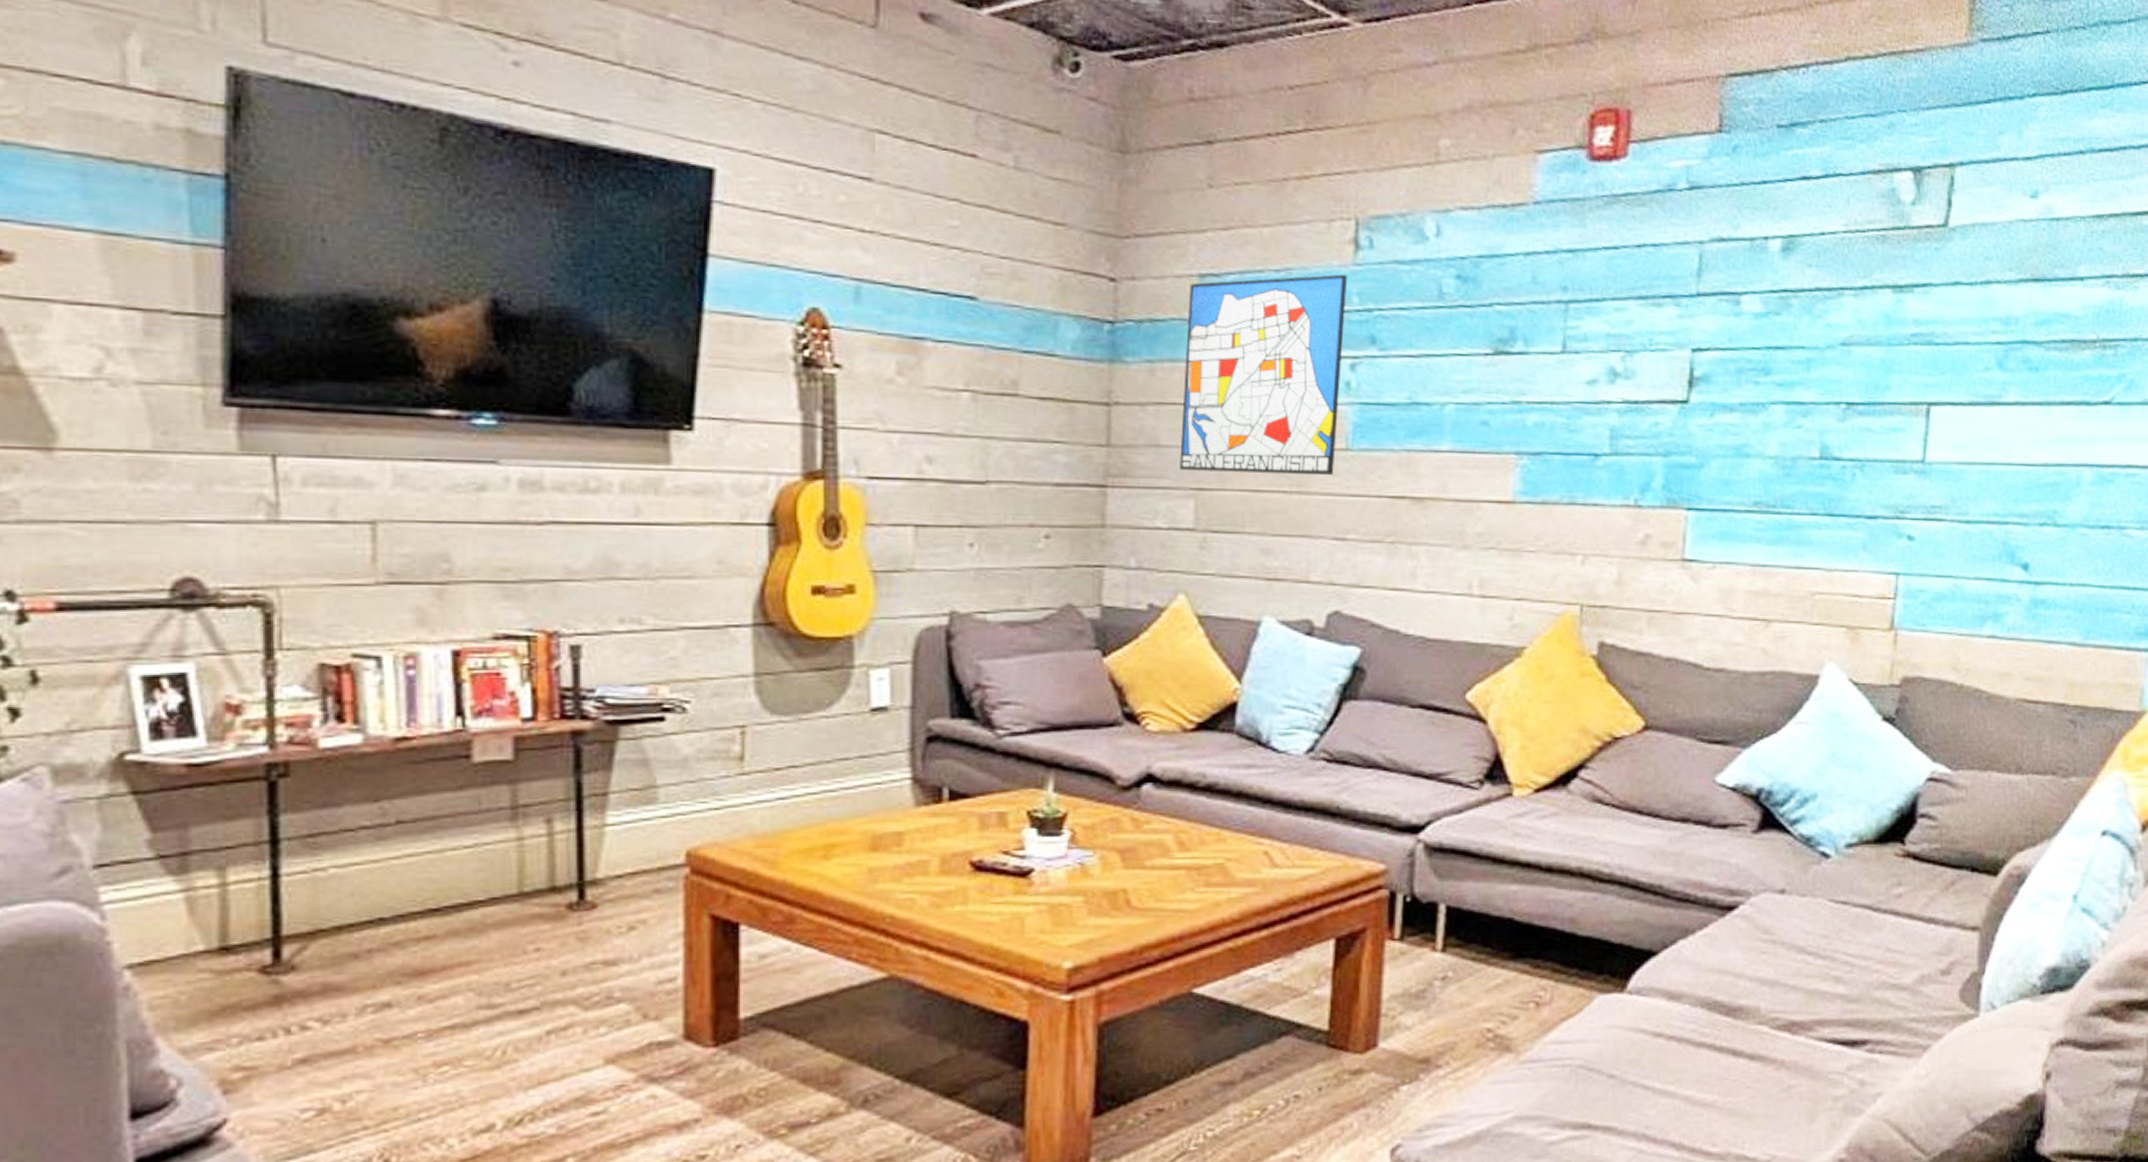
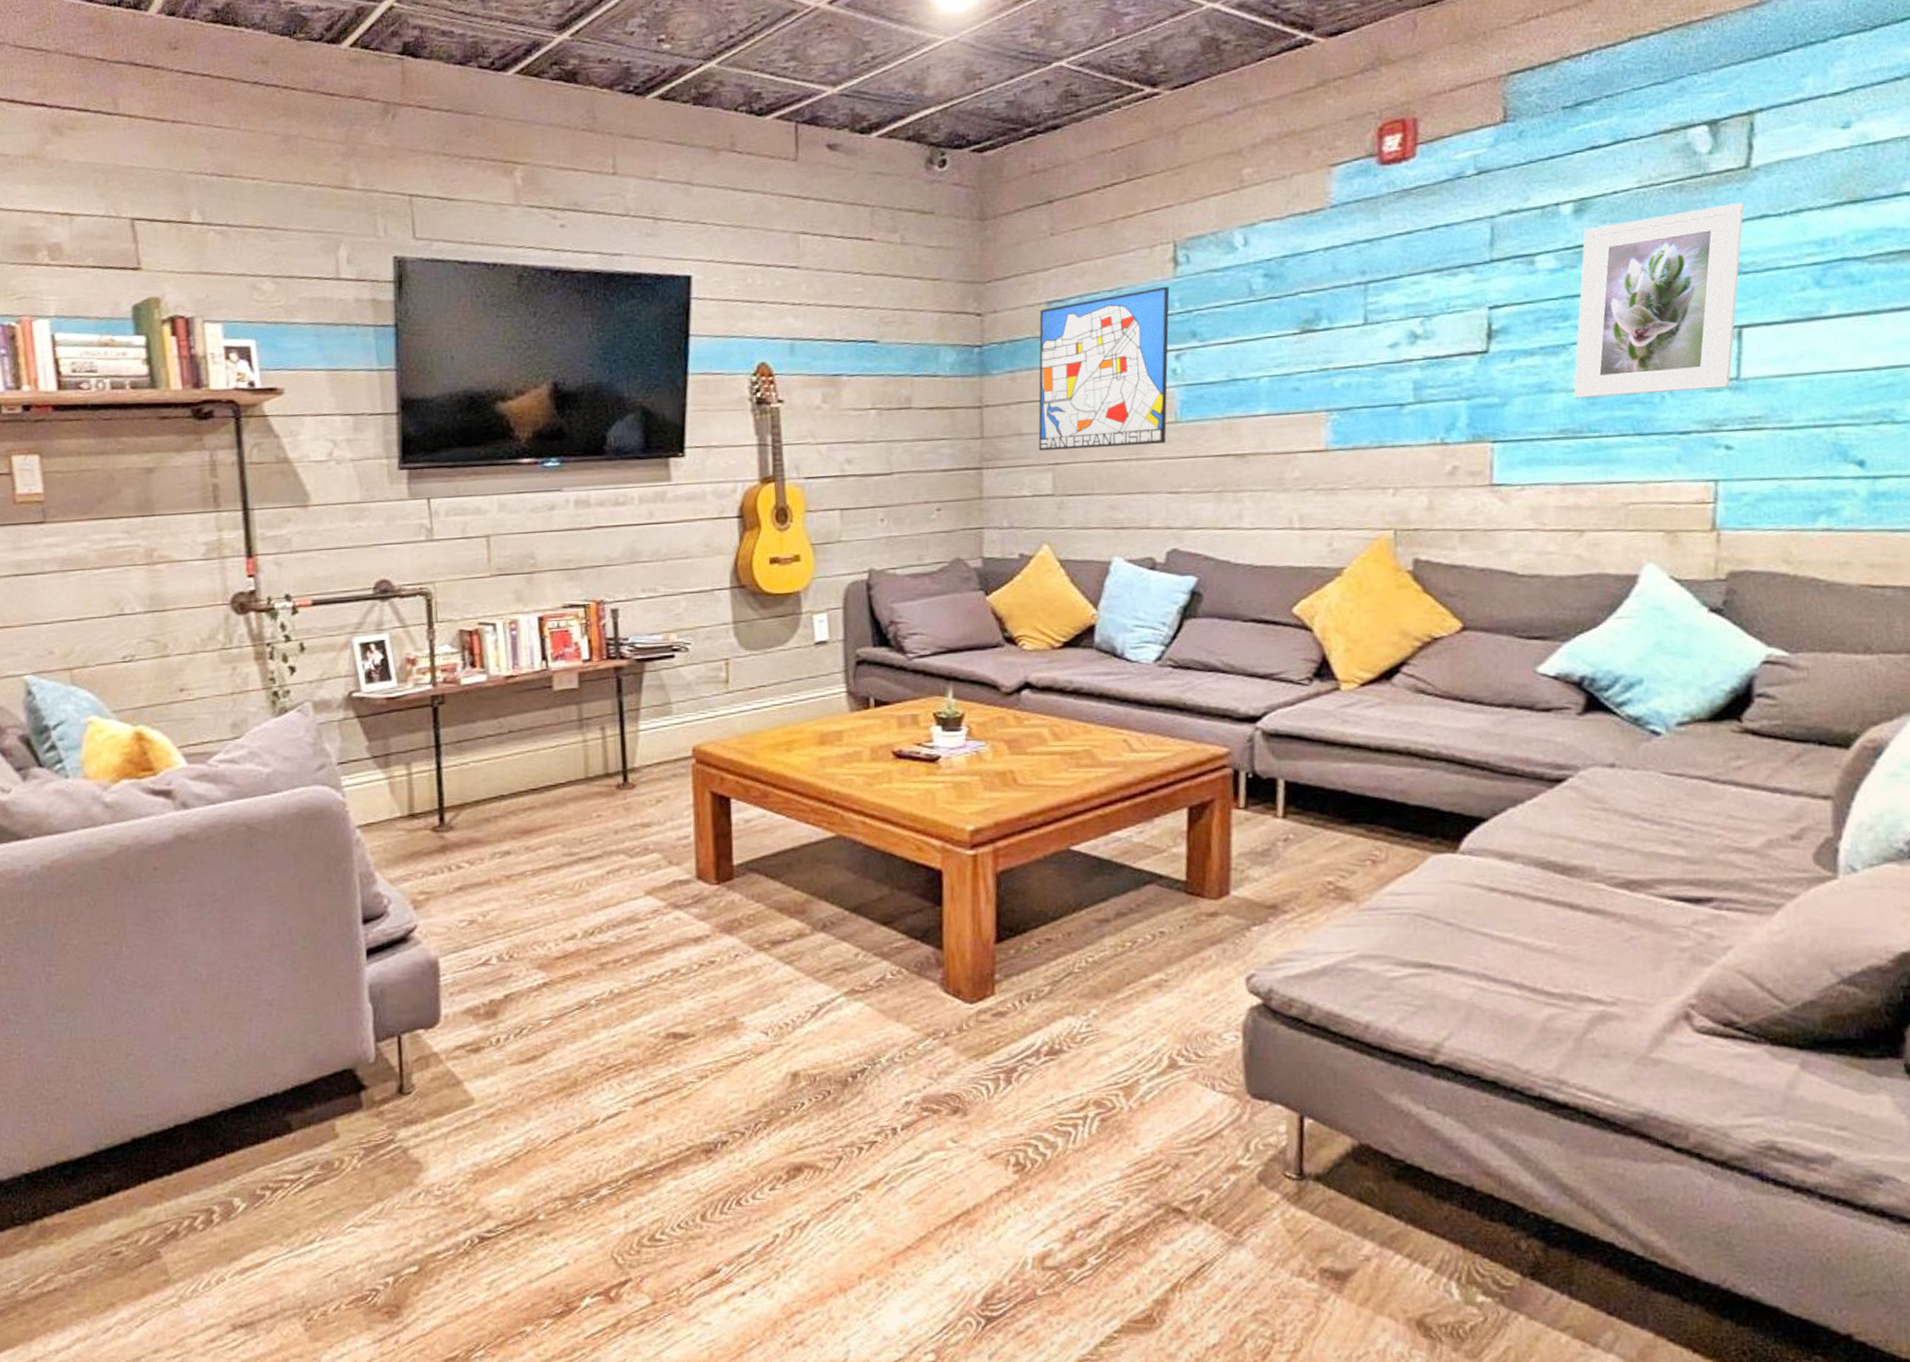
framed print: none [1769,264,1940,470] -> present [1573,203,1744,398]

